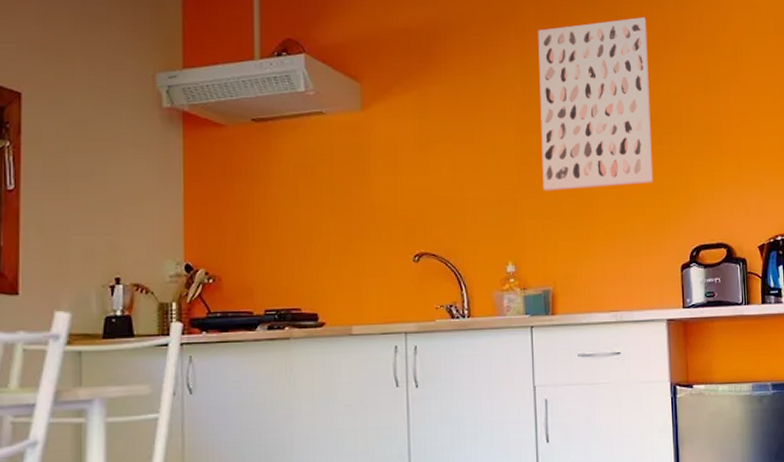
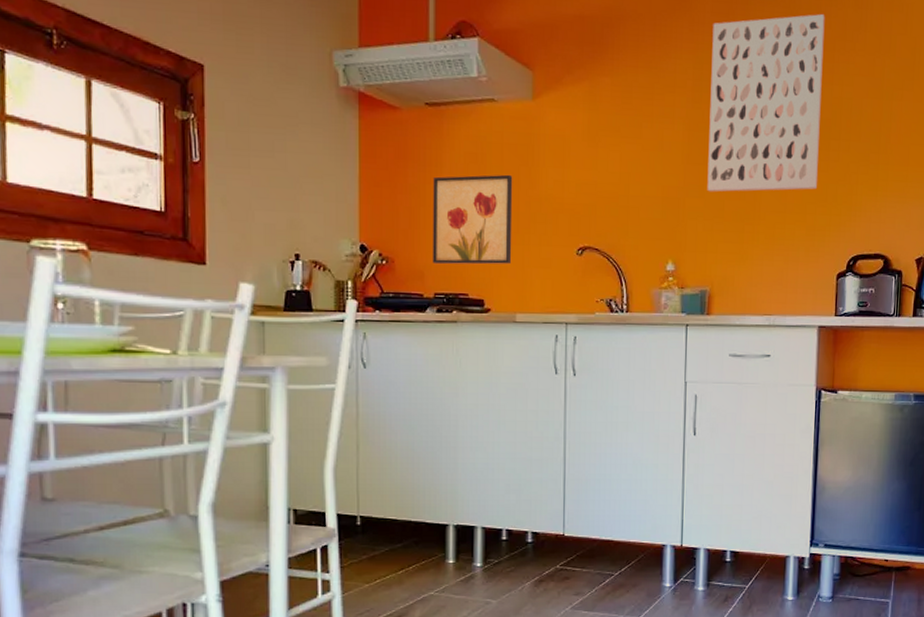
wall art: none [261,185,346,280] -> present [432,174,513,265]

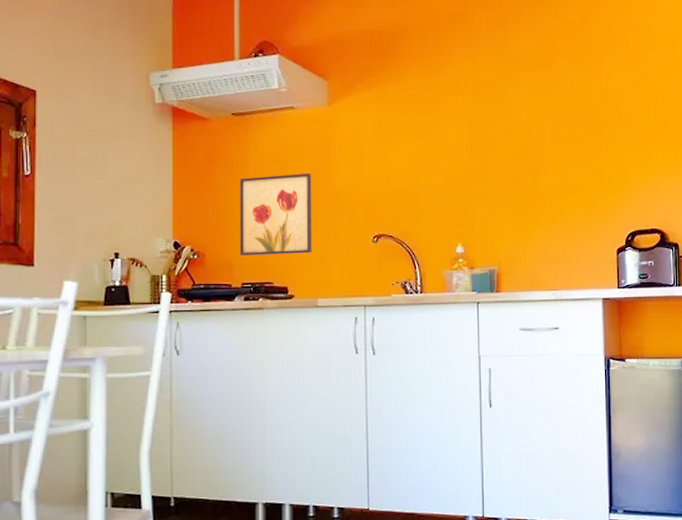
wall art: present [707,14,825,192] -> none [488,18,592,180]

